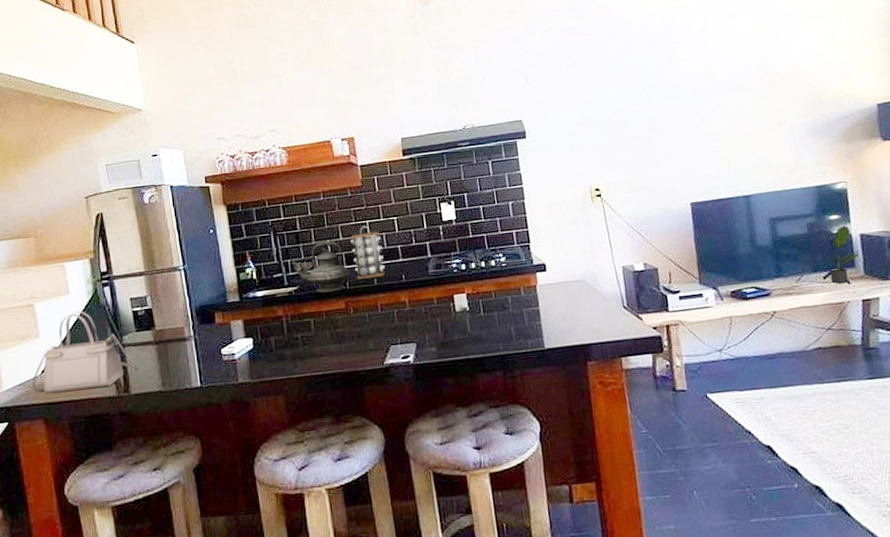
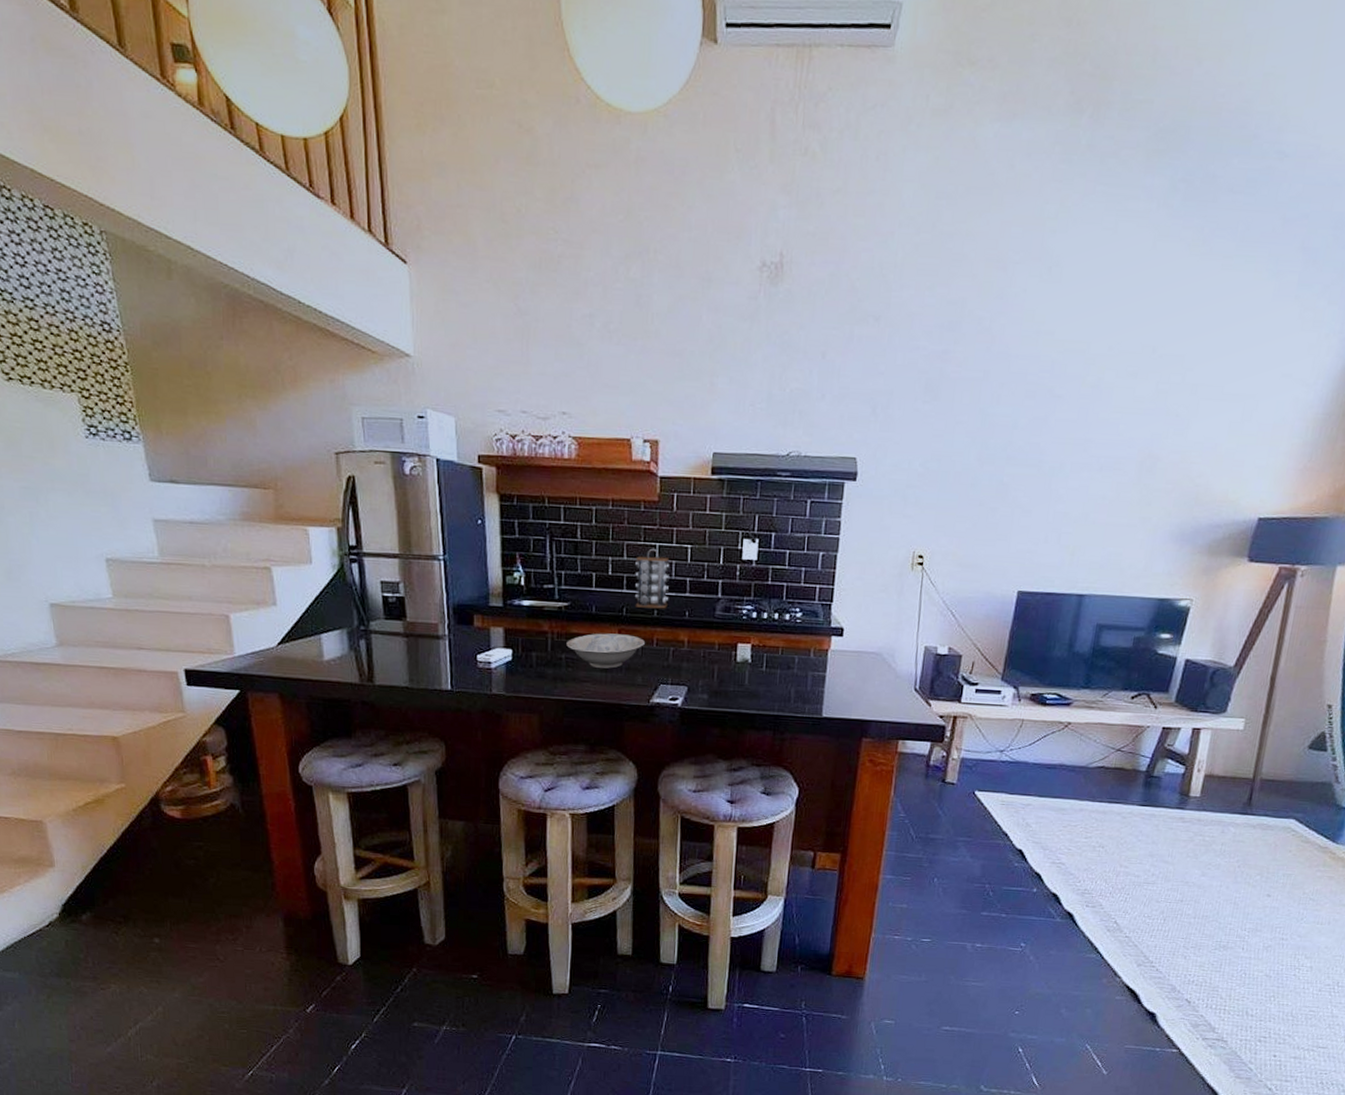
handbag: present [32,311,138,395] -> none [267,584,384,673]
teapot: present [291,241,350,294] -> none [565,557,629,617]
bowl: none [300,305,371,341] -> present [566,633,646,669]
potted plant: present [826,225,859,284] -> none [1138,647,1177,707]

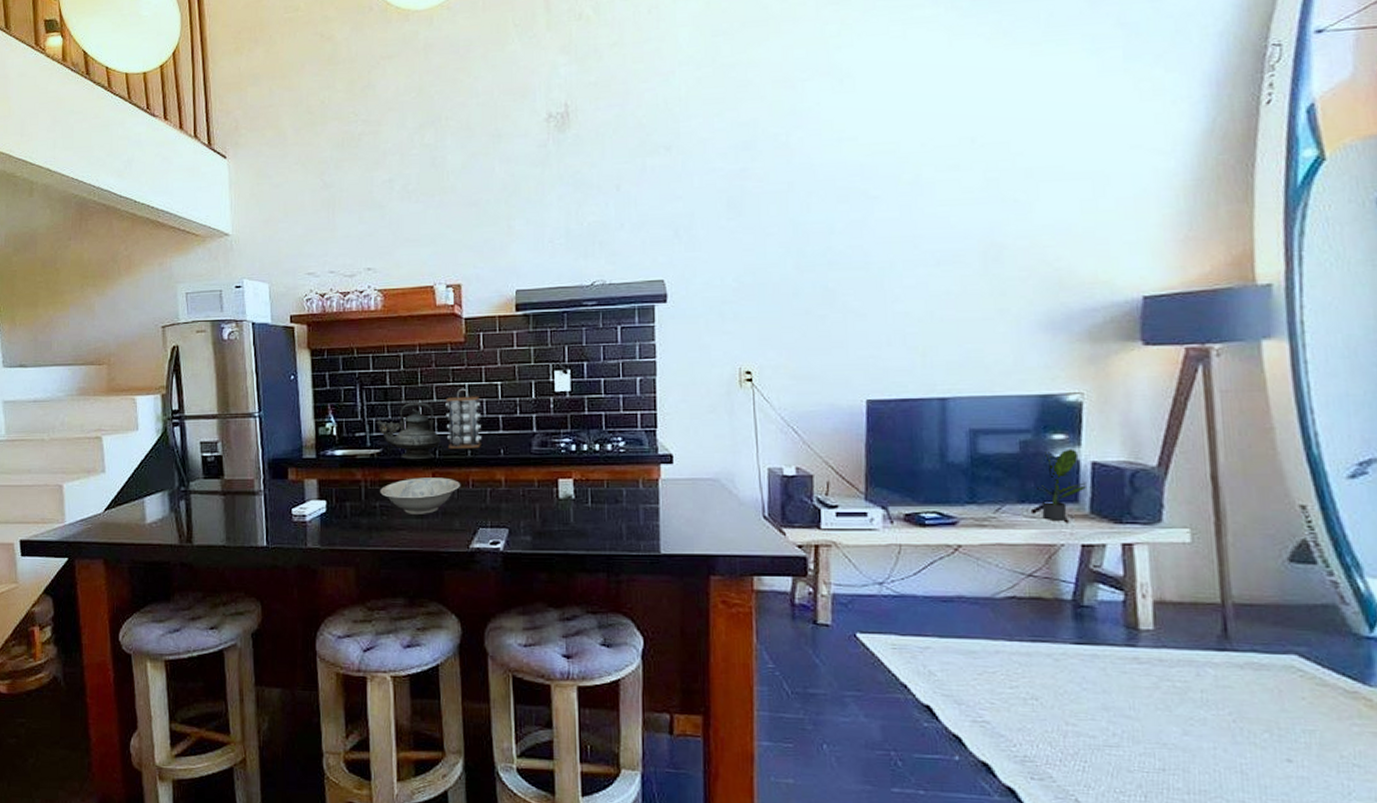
teapot: none [565,557,629,617] -> present [376,401,441,460]
potted plant: none [1138,647,1177,707] -> present [1039,449,1086,520]

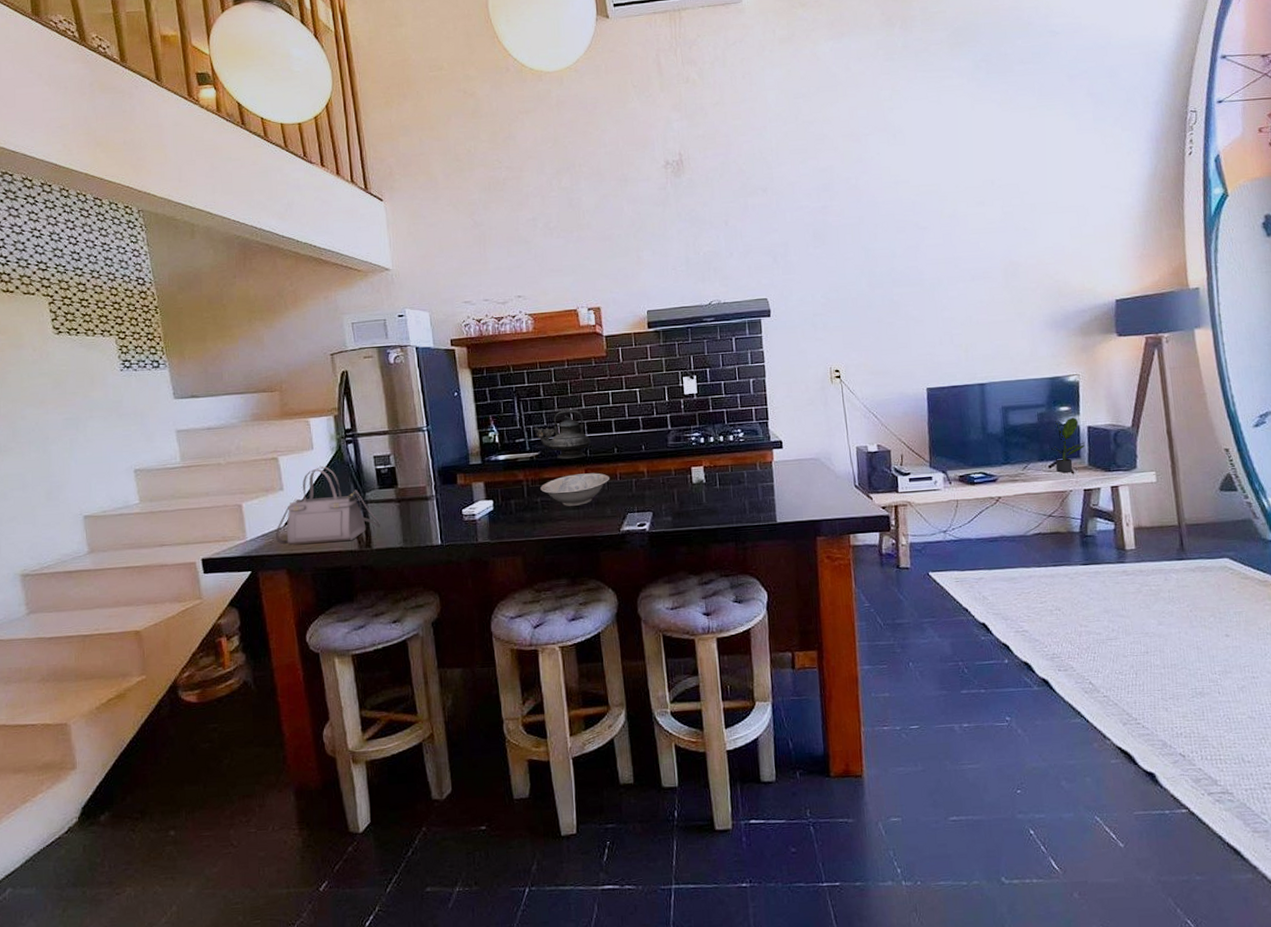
handbag: none [95,450,203,534] -> present [276,466,380,546]
spice rack: present [445,388,482,450] -> none [593,395,626,449]

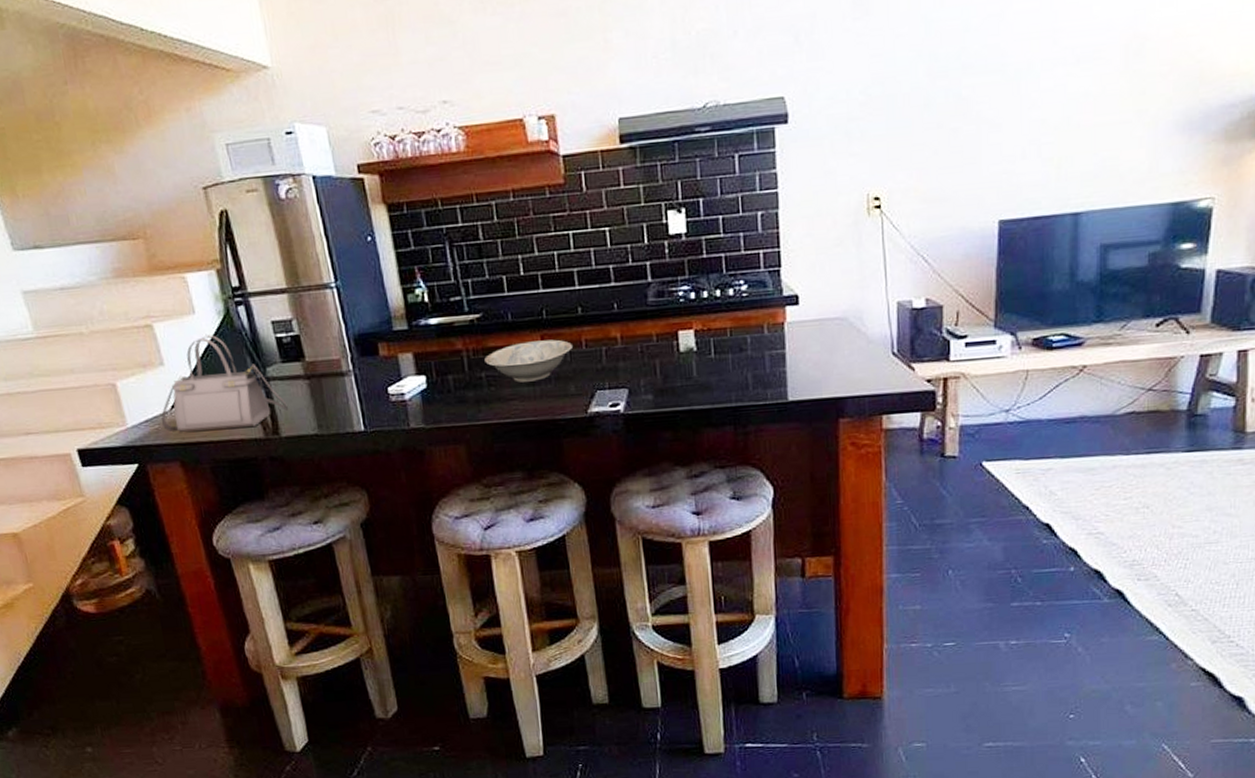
teapot: present [533,409,591,460] -> none [472,256,547,324]
potted plant: present [1052,417,1085,473] -> none [1164,257,1209,333]

